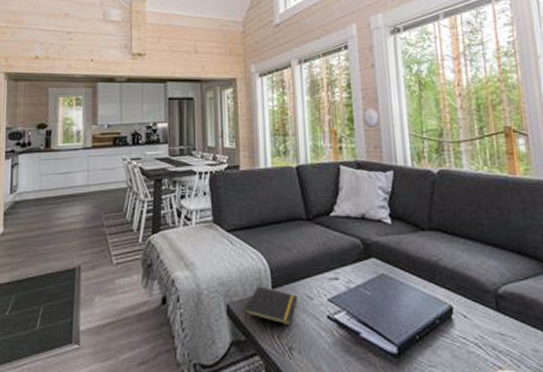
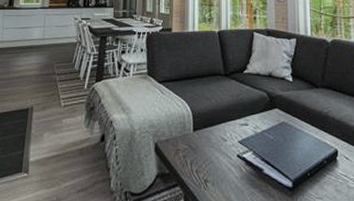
notepad: present [243,286,297,326] -> none [168,128,213,162]

